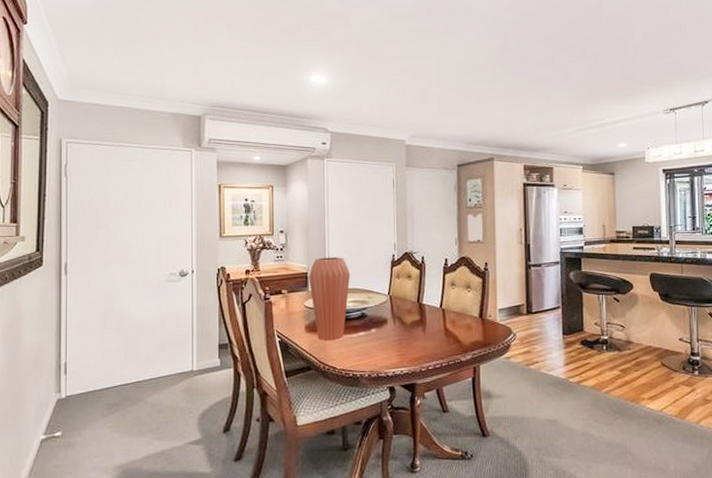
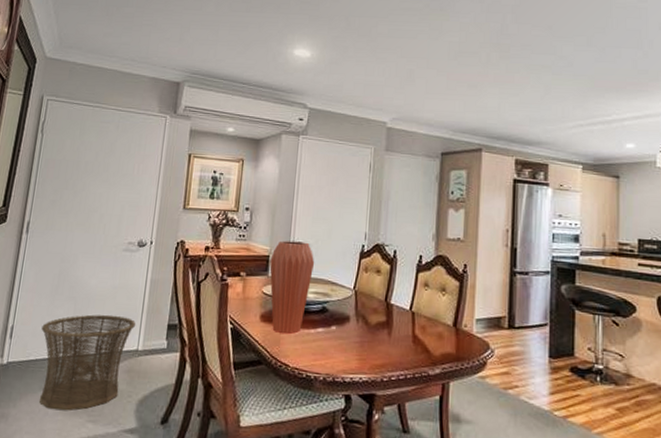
basket: none [95,341,188,433] -> present [39,314,136,411]

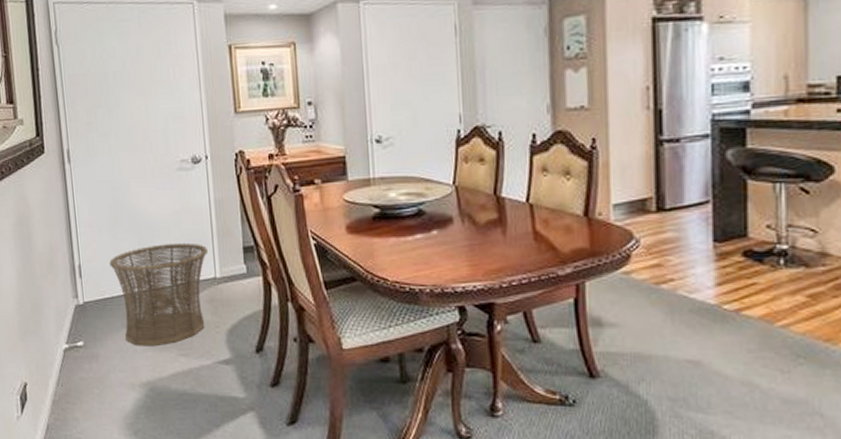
vase: present [269,240,315,334] -> none [347,135,402,244]

